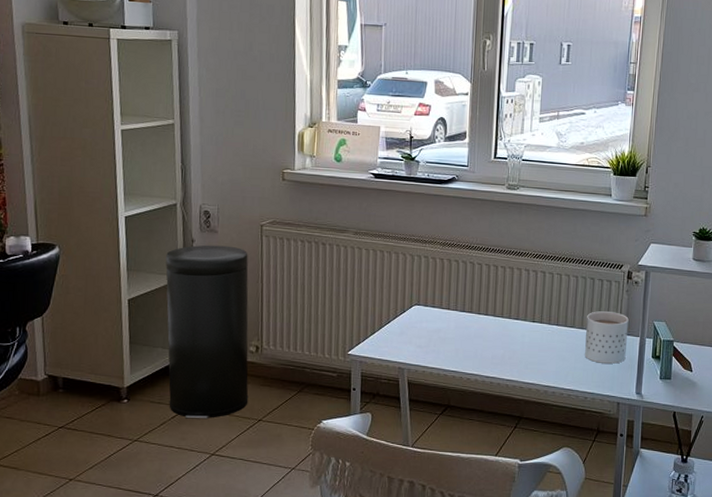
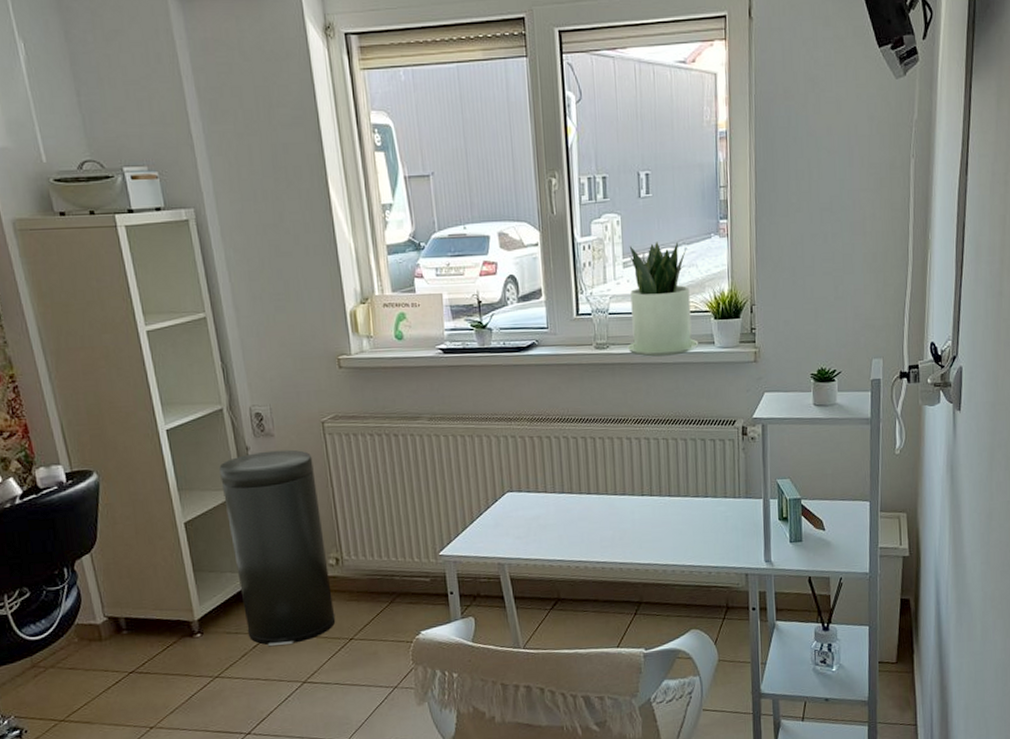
planter: none [535,103,598,203] -> present [627,242,699,357]
mug: present [585,311,629,364] -> none [701,474,750,533]

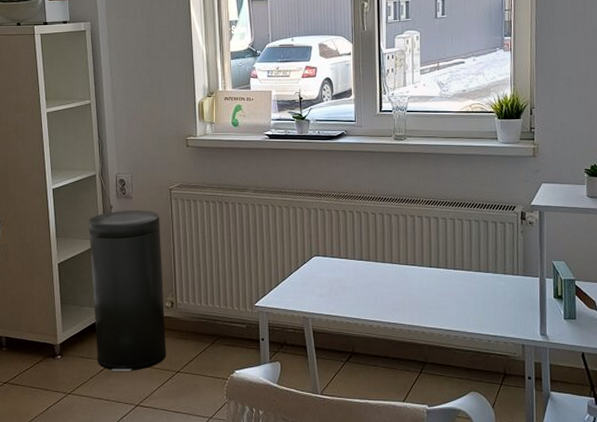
planter: present [627,242,699,357] -> none [421,54,484,148]

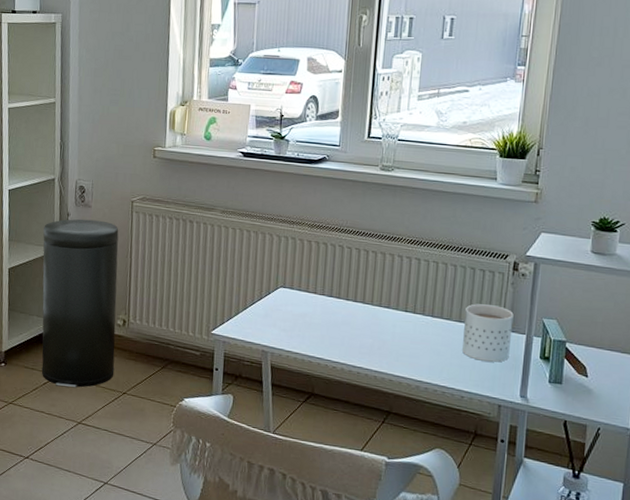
mug: none [483,253,527,305] -> present [462,303,514,362]

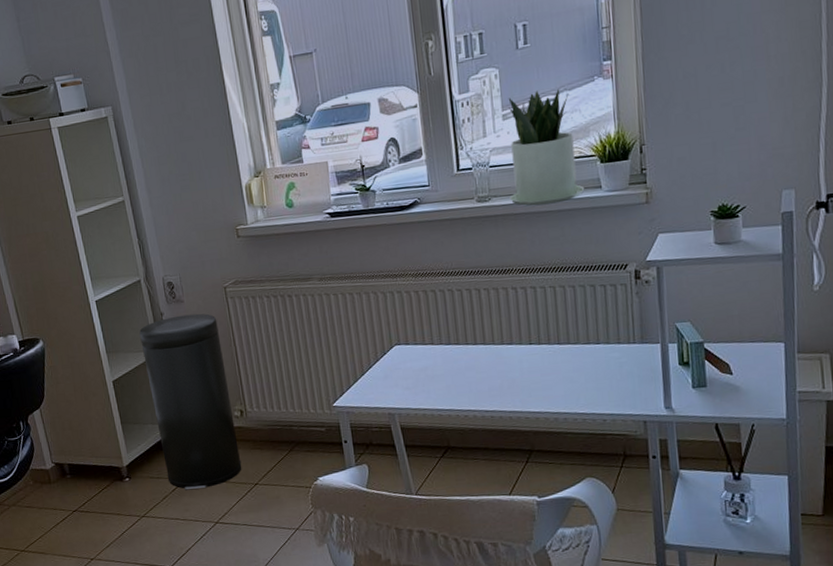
planter: none [411,80,481,186] -> present [508,89,585,206]
mug: present [462,303,514,362] -> none [592,319,647,380]

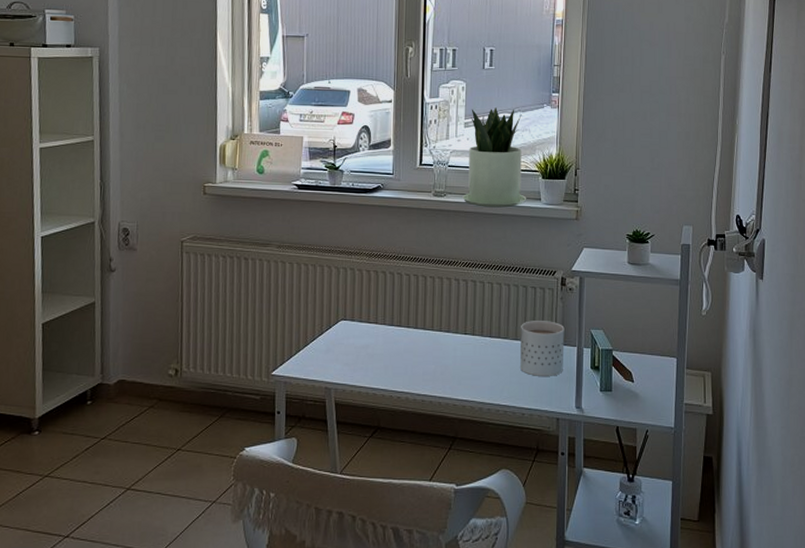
pedal bin: present [139,313,242,490] -> none [82,263,168,450]
mug: none [592,319,647,380] -> present [520,321,565,376]

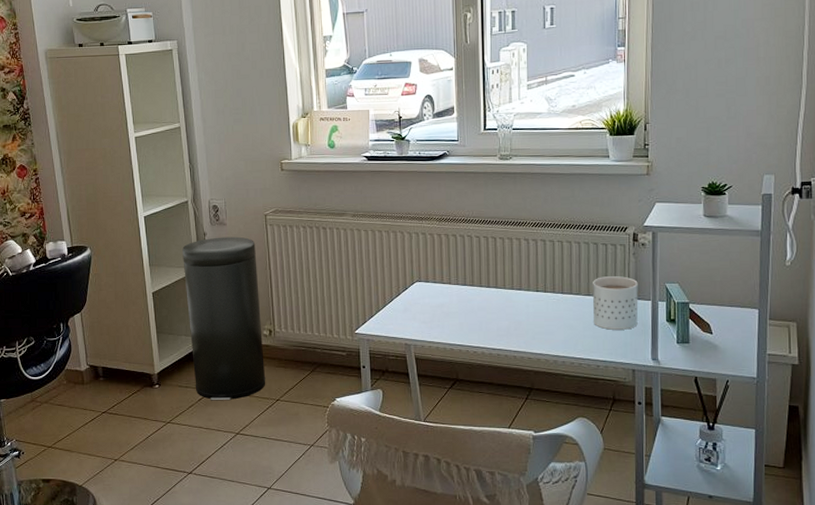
pedal bin: none [82,263,168,450] -> present [182,236,266,401]
planter: present [462,107,527,208] -> none [528,67,595,168]

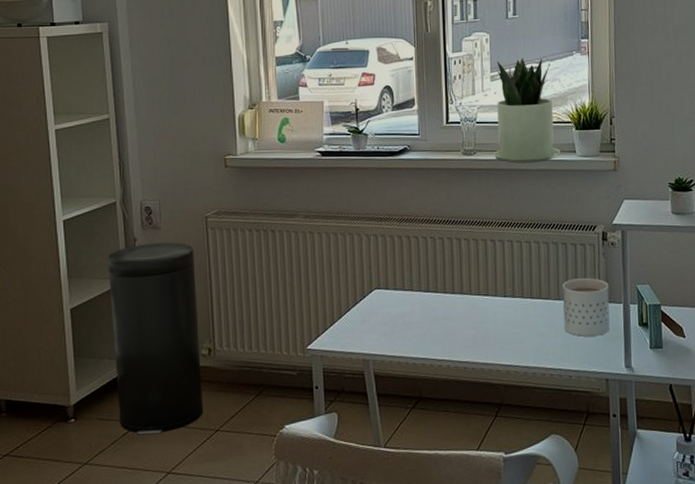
planter: none [528,67,595,168] -> present [493,58,561,164]

